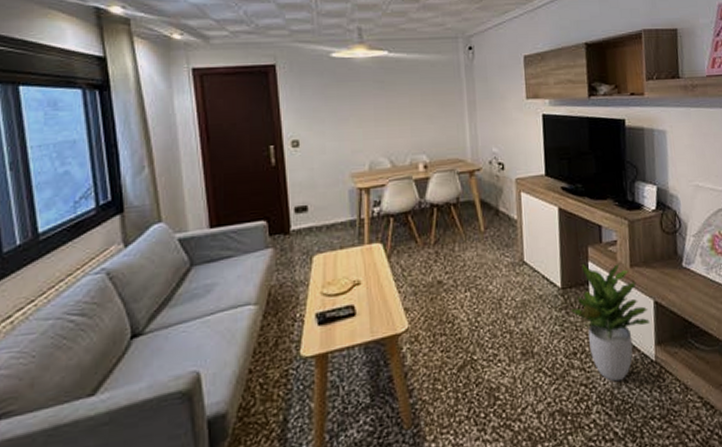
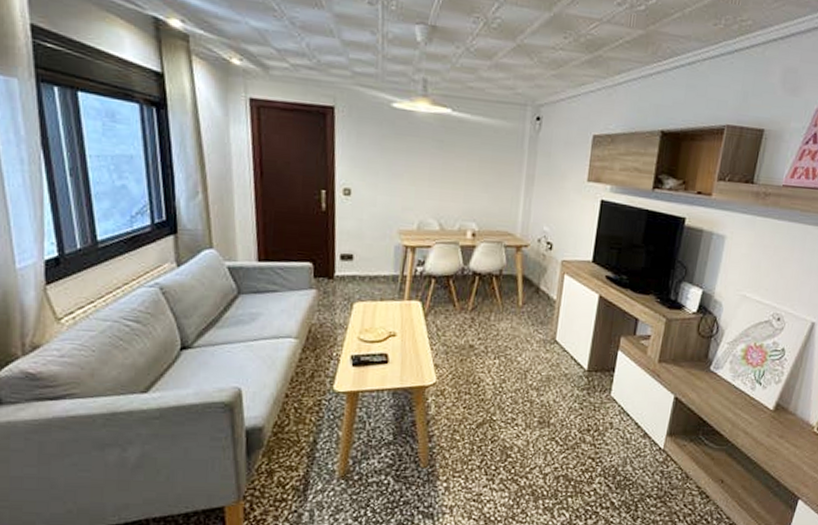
potted plant: present [571,263,650,382] -> none [593,351,668,461]

